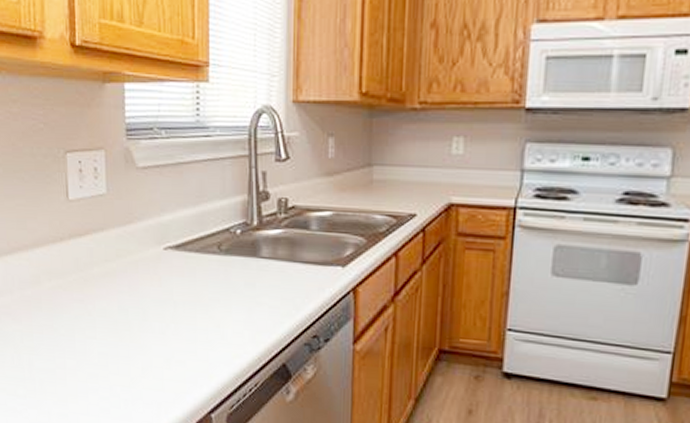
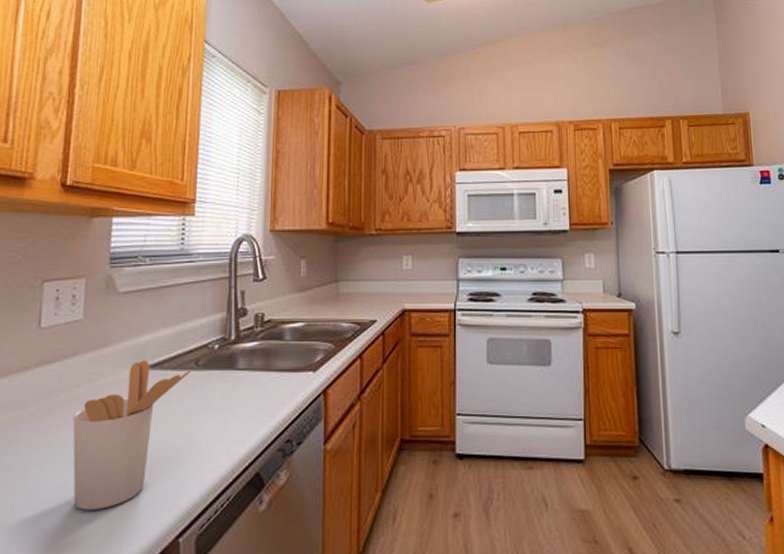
utensil holder: none [107,240,214,378] -> present [72,360,191,510]

